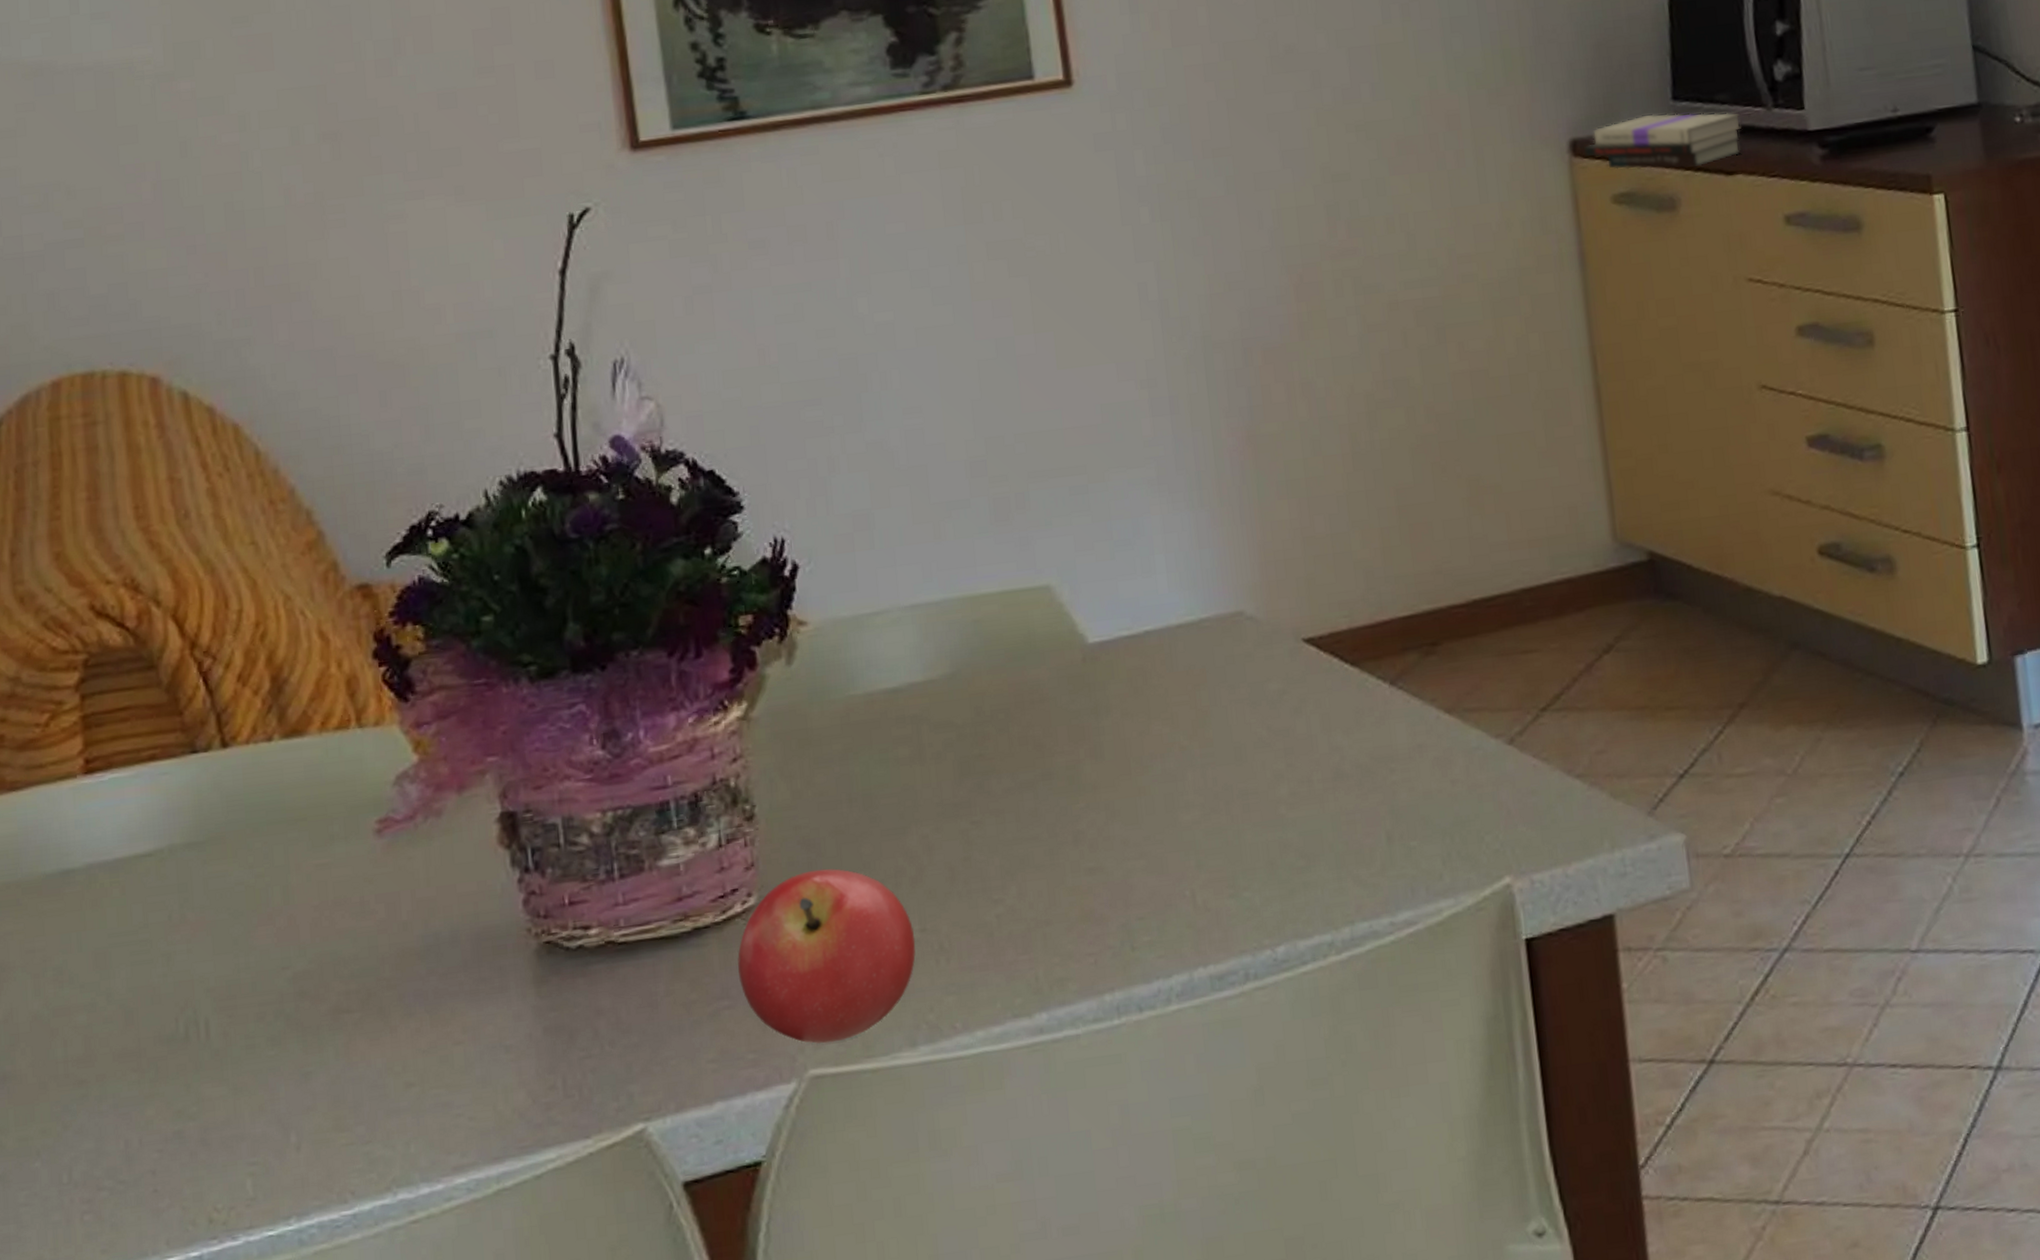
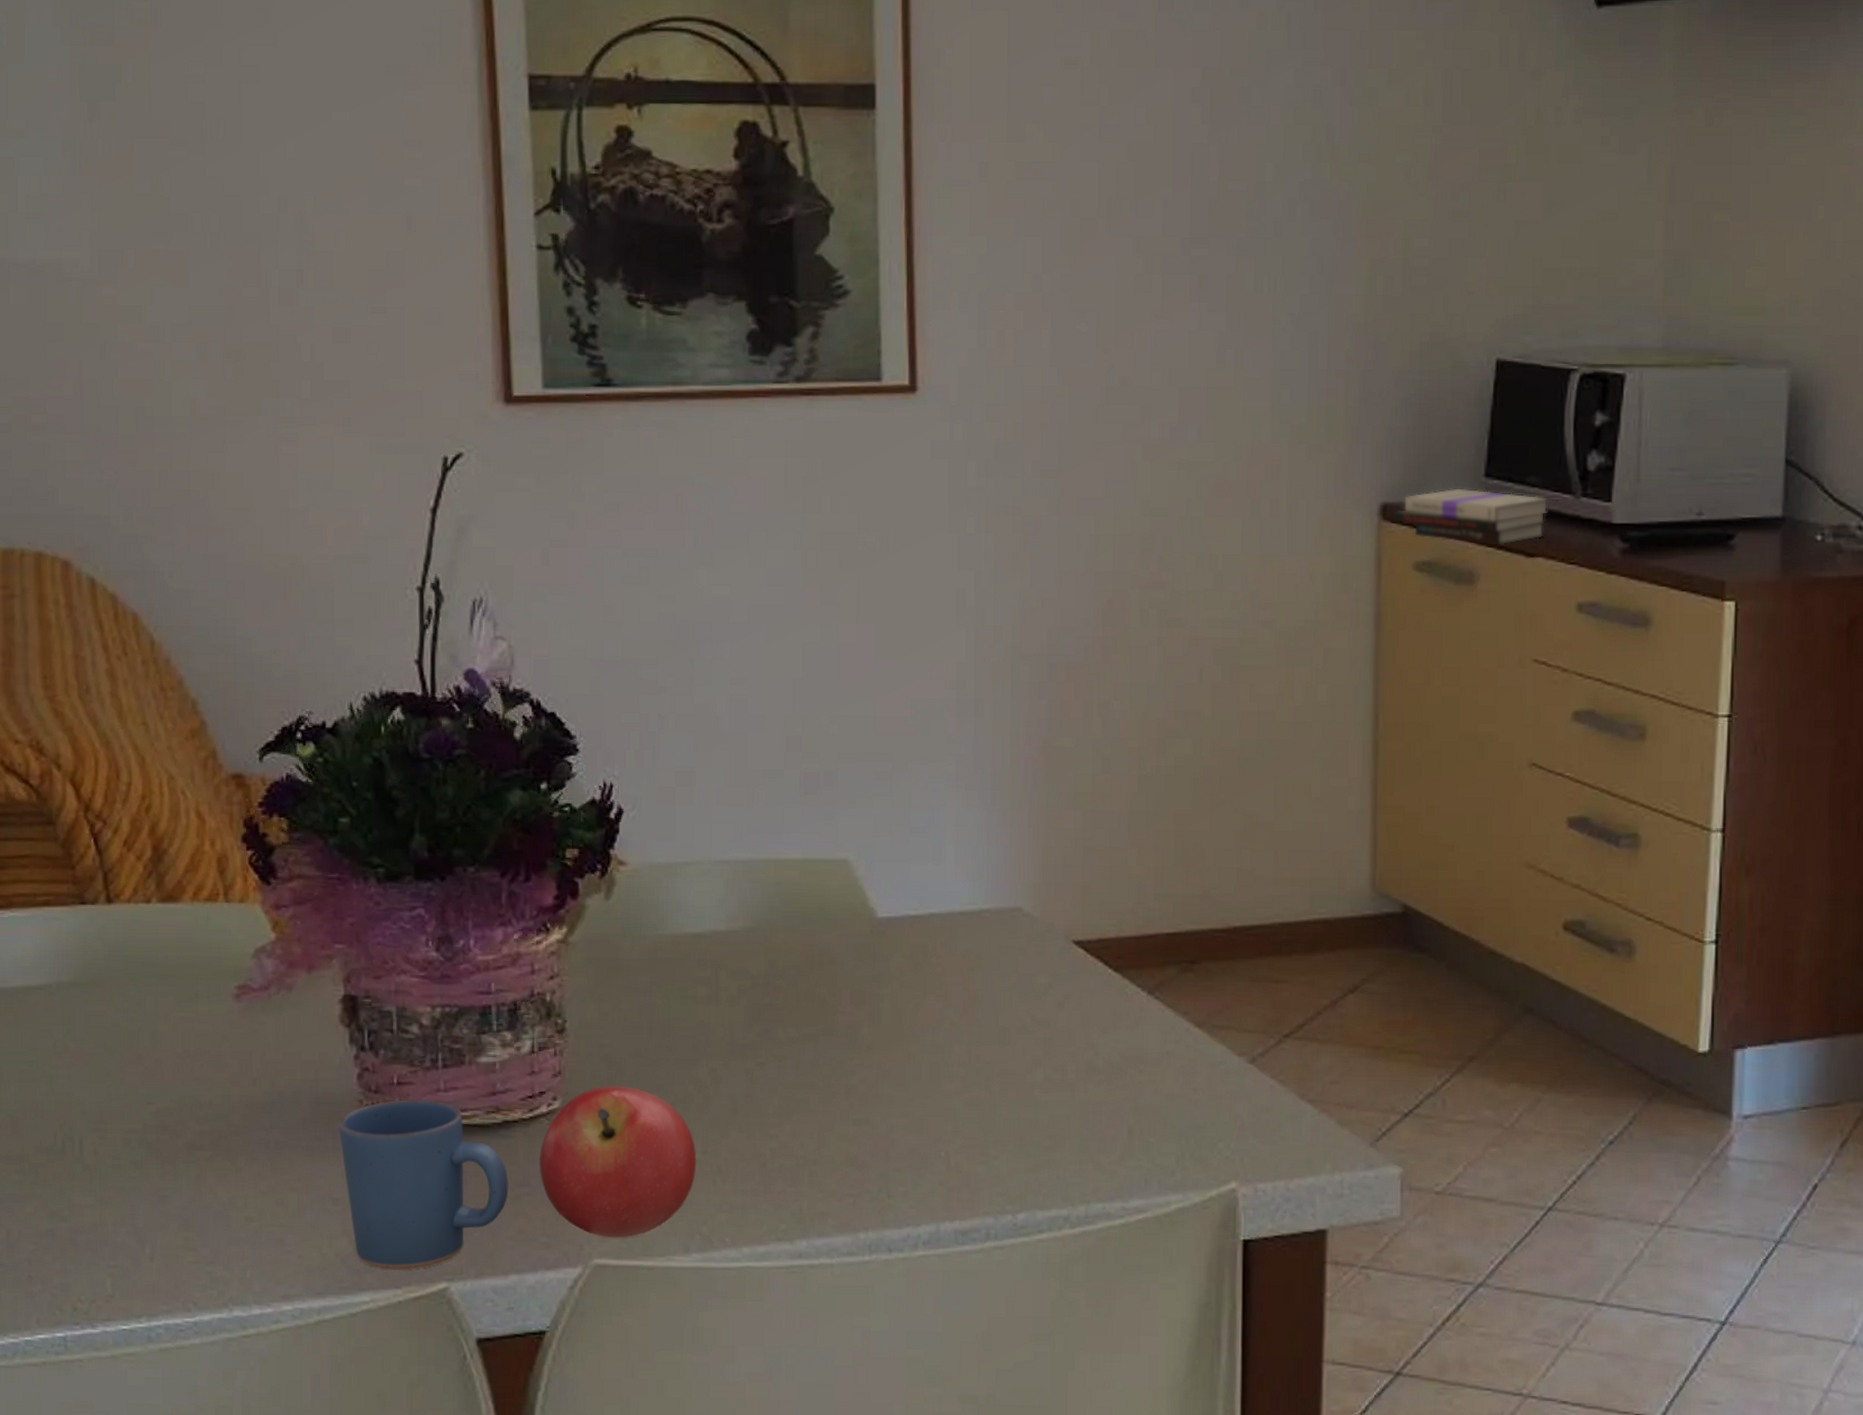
mug: none [505,916,706,1119] -> present [339,1099,509,1270]

